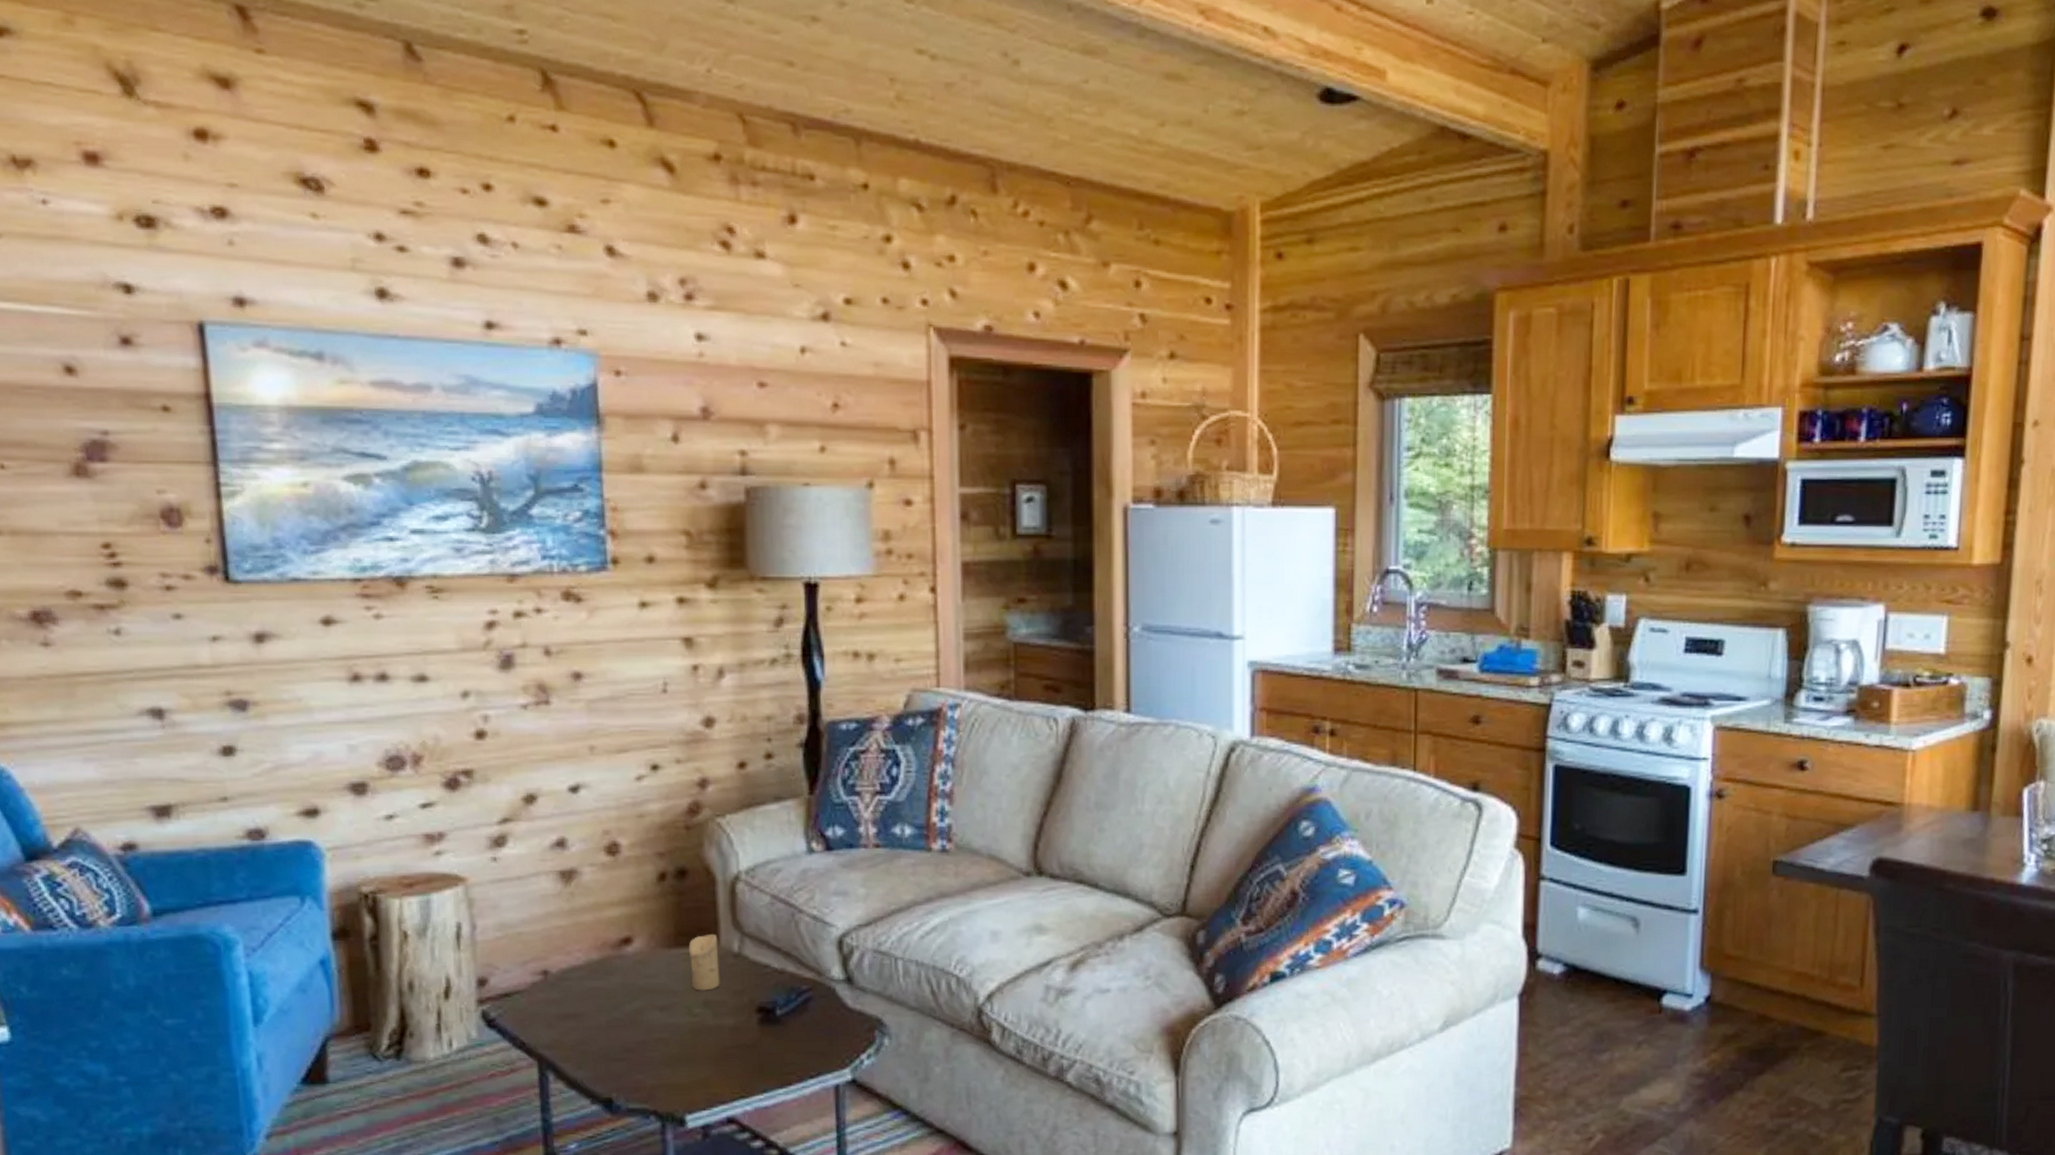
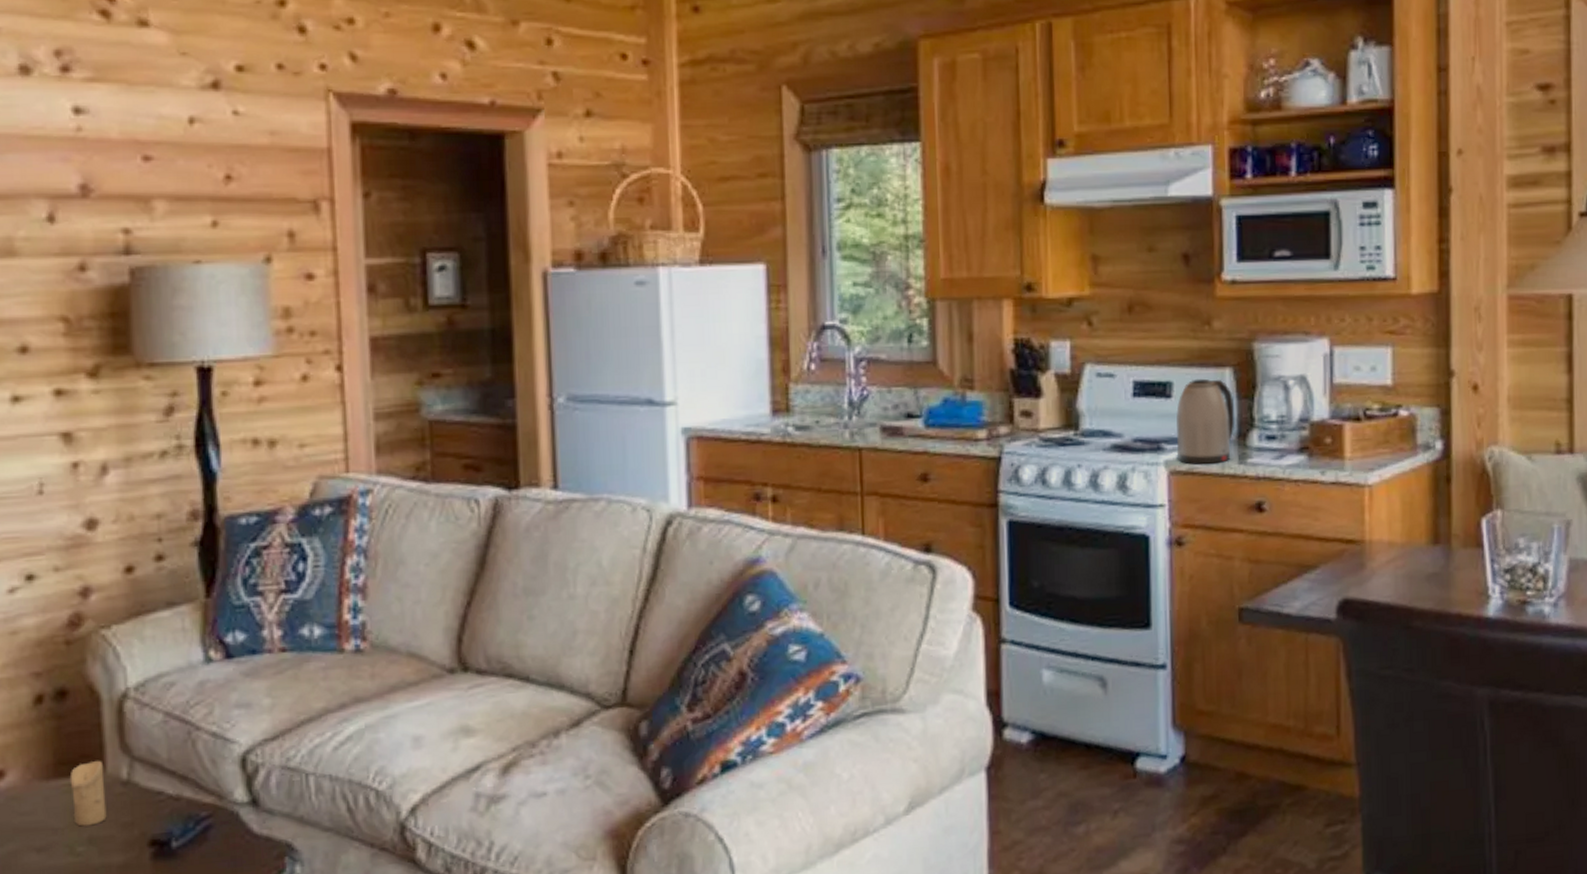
kettle: none [1723,638,1785,722] -> present [1176,378,1235,465]

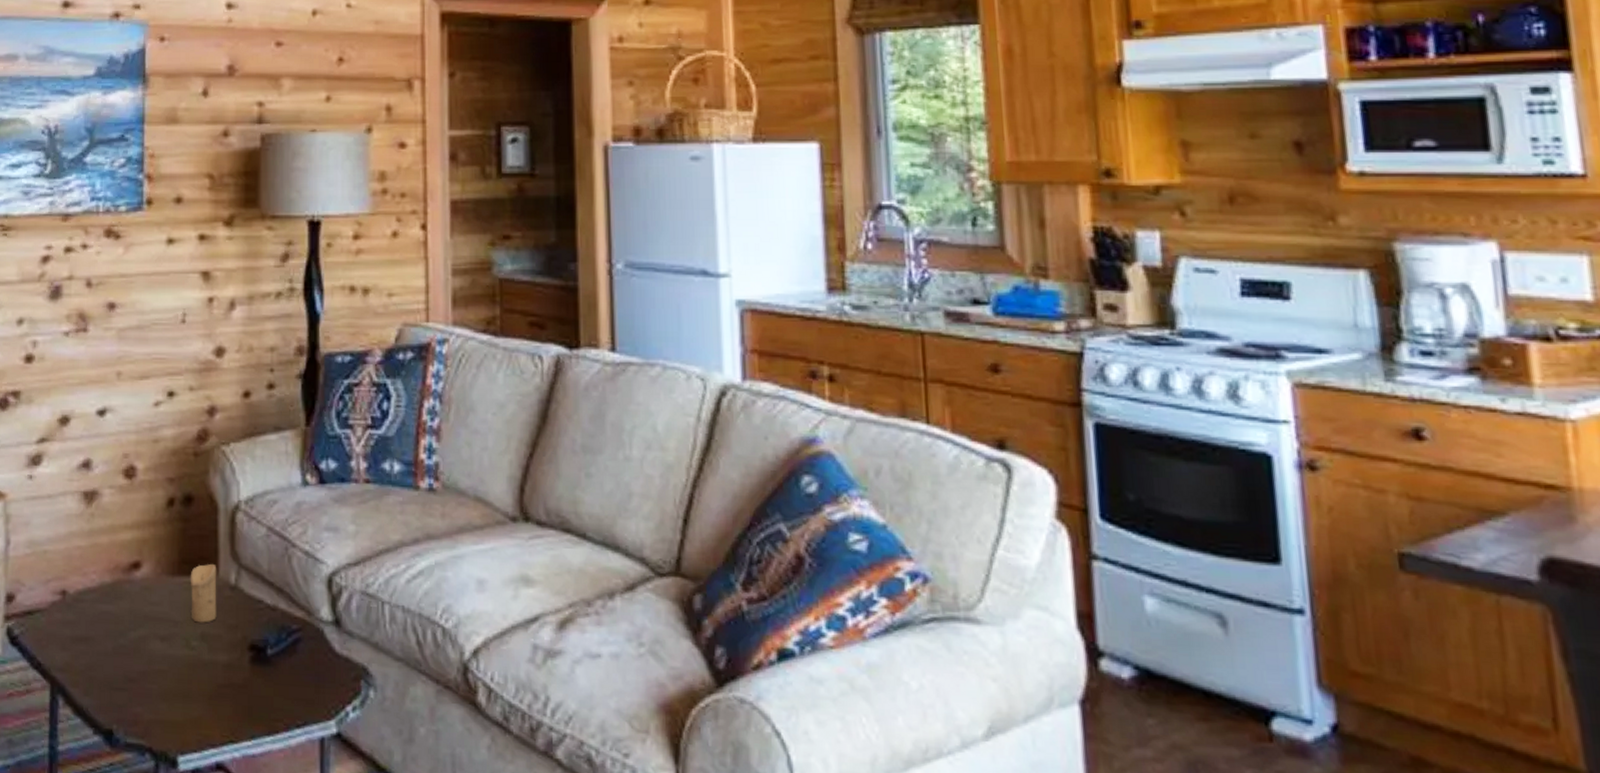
kettle: present [1176,378,1235,465] -> none [1297,280,1377,379]

